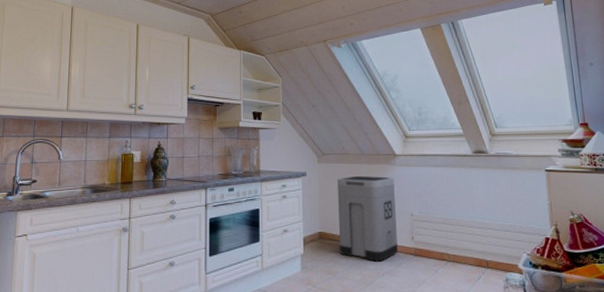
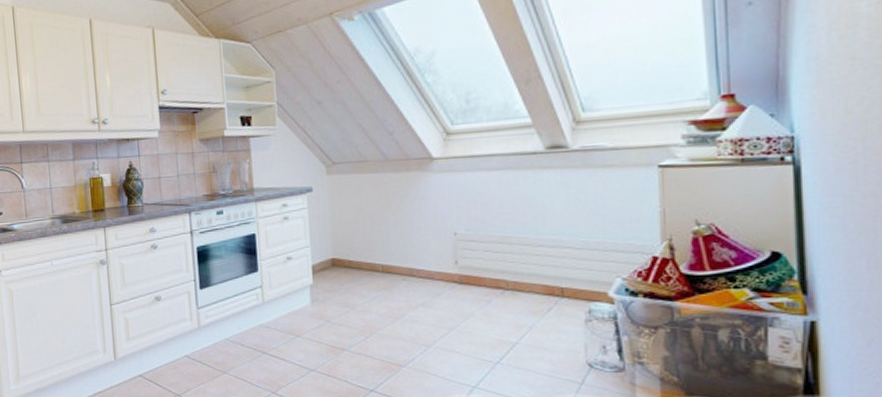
trash can: present [336,175,398,262] -> none [352,187,436,292]

